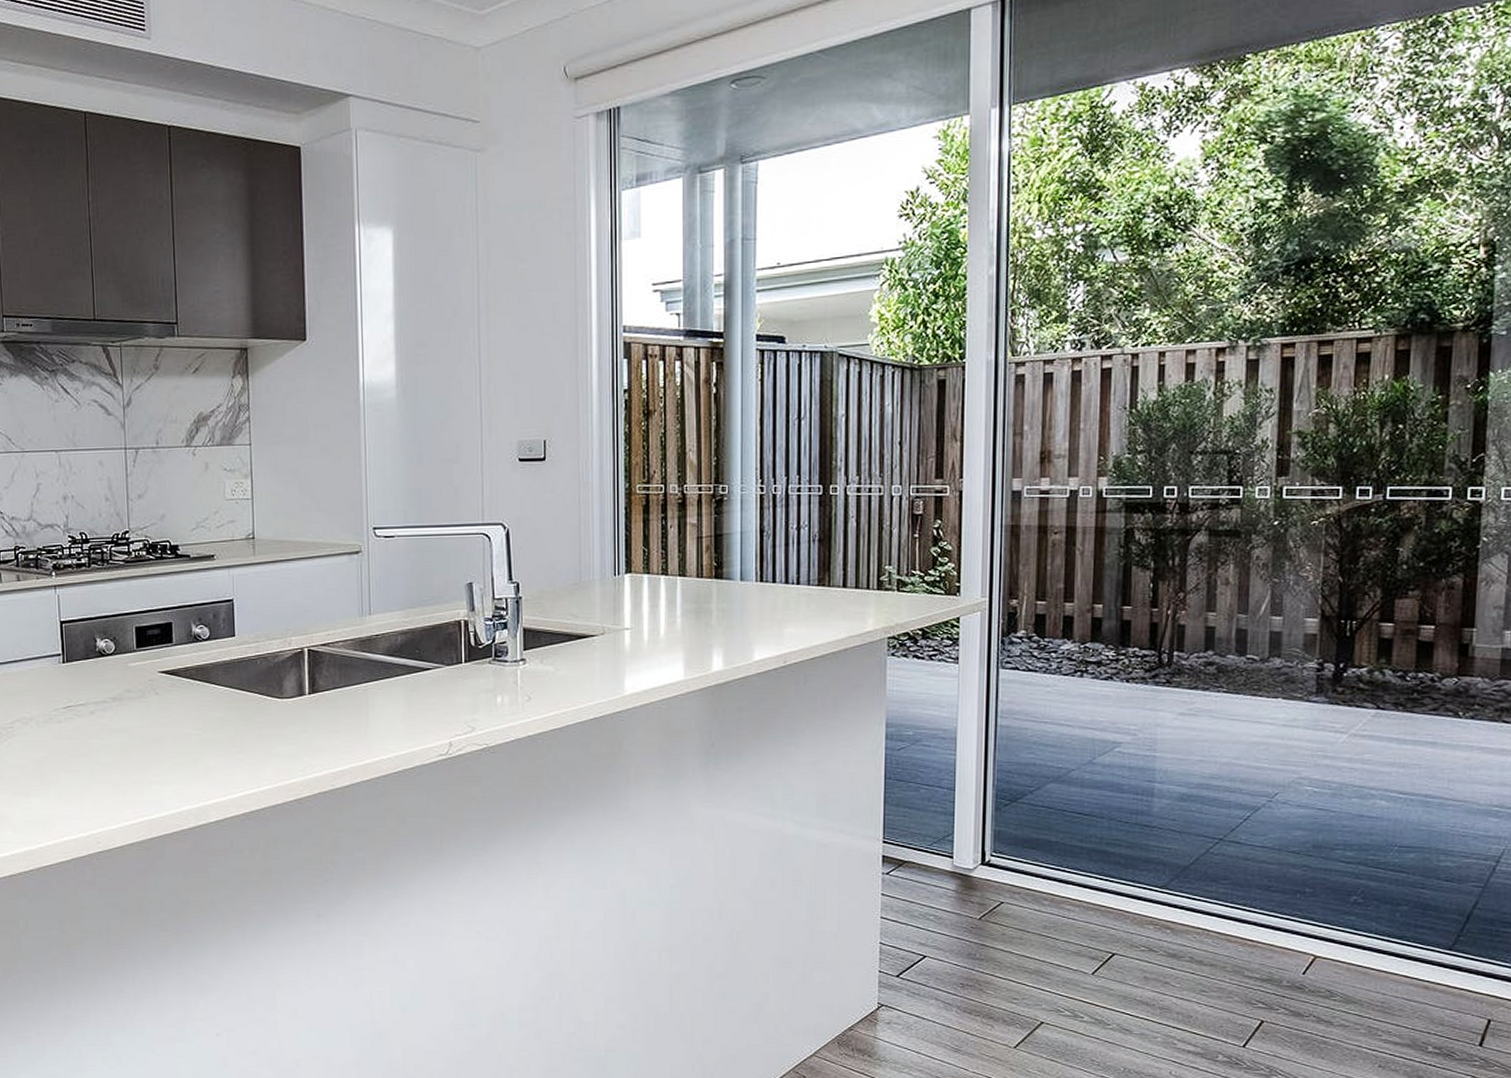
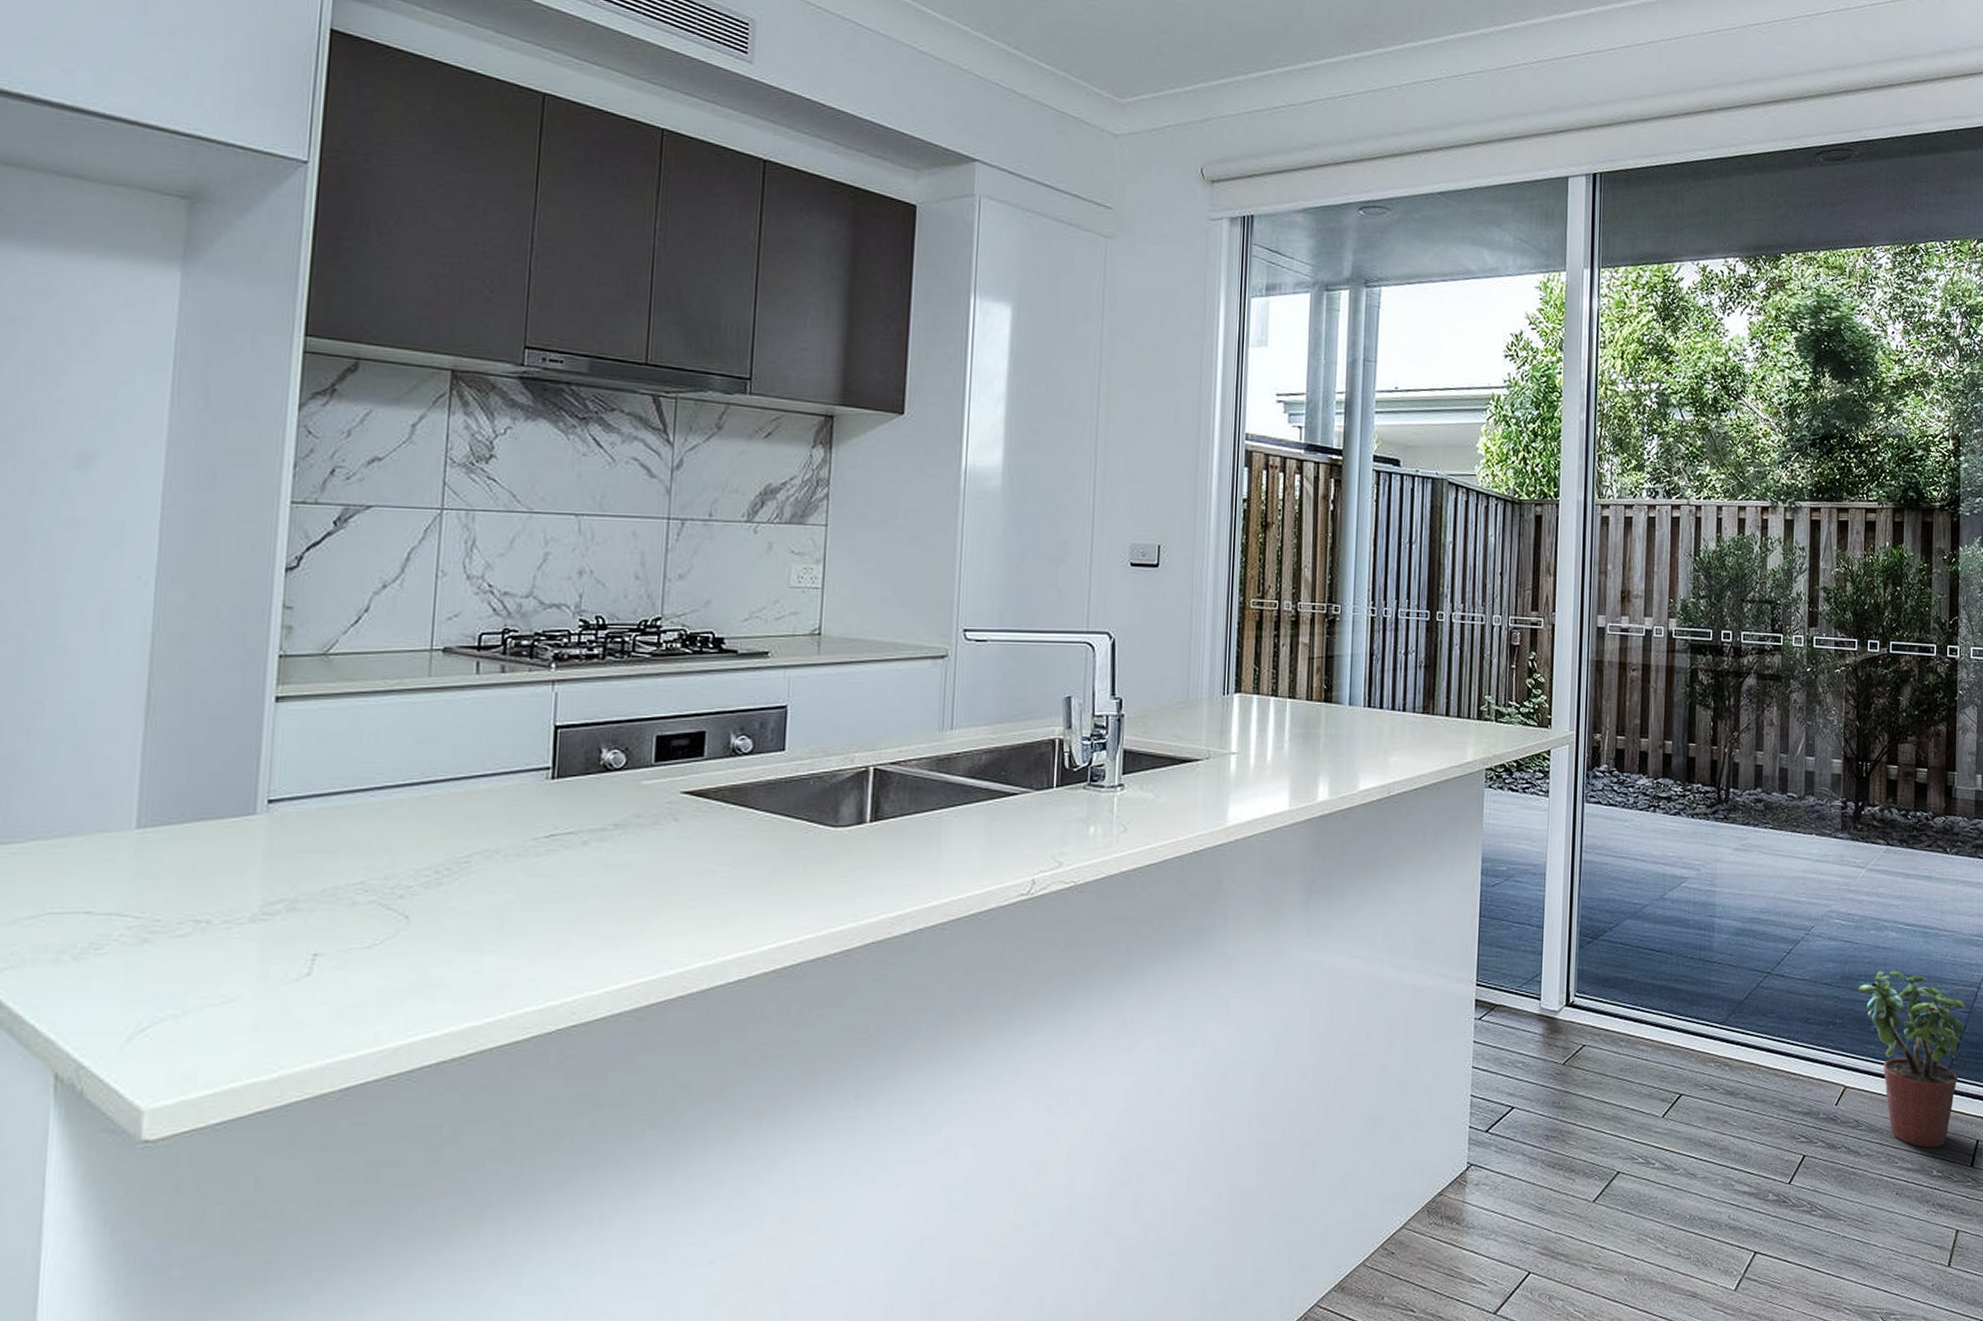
potted plant: none [1335,840,1479,1024] -> present [1858,970,1966,1148]

